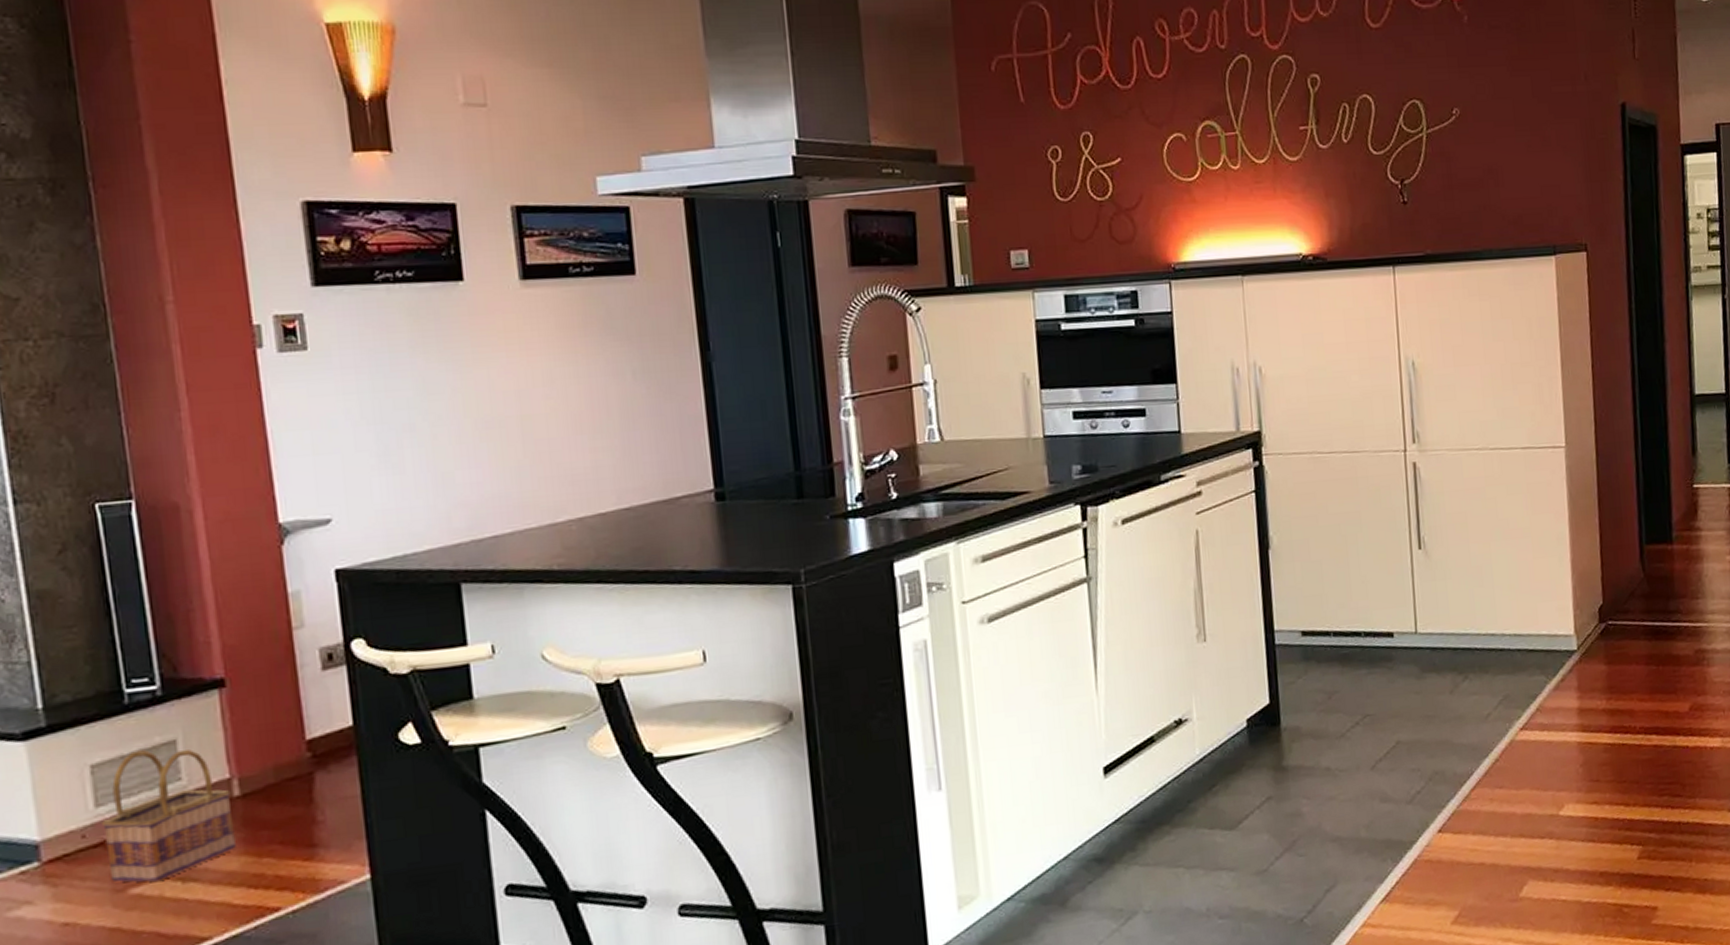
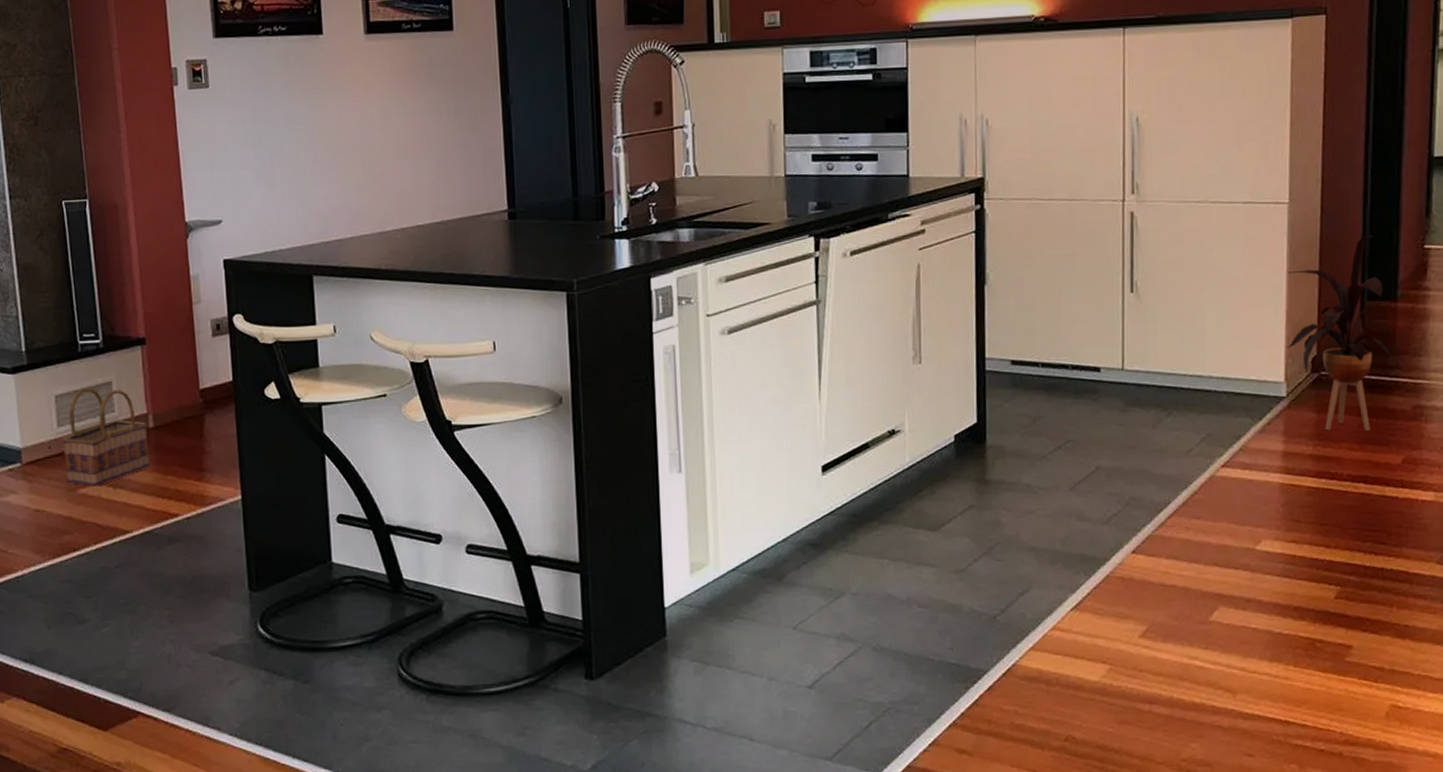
house plant: none [1569,476,1672,683] -> present [1286,234,1395,432]

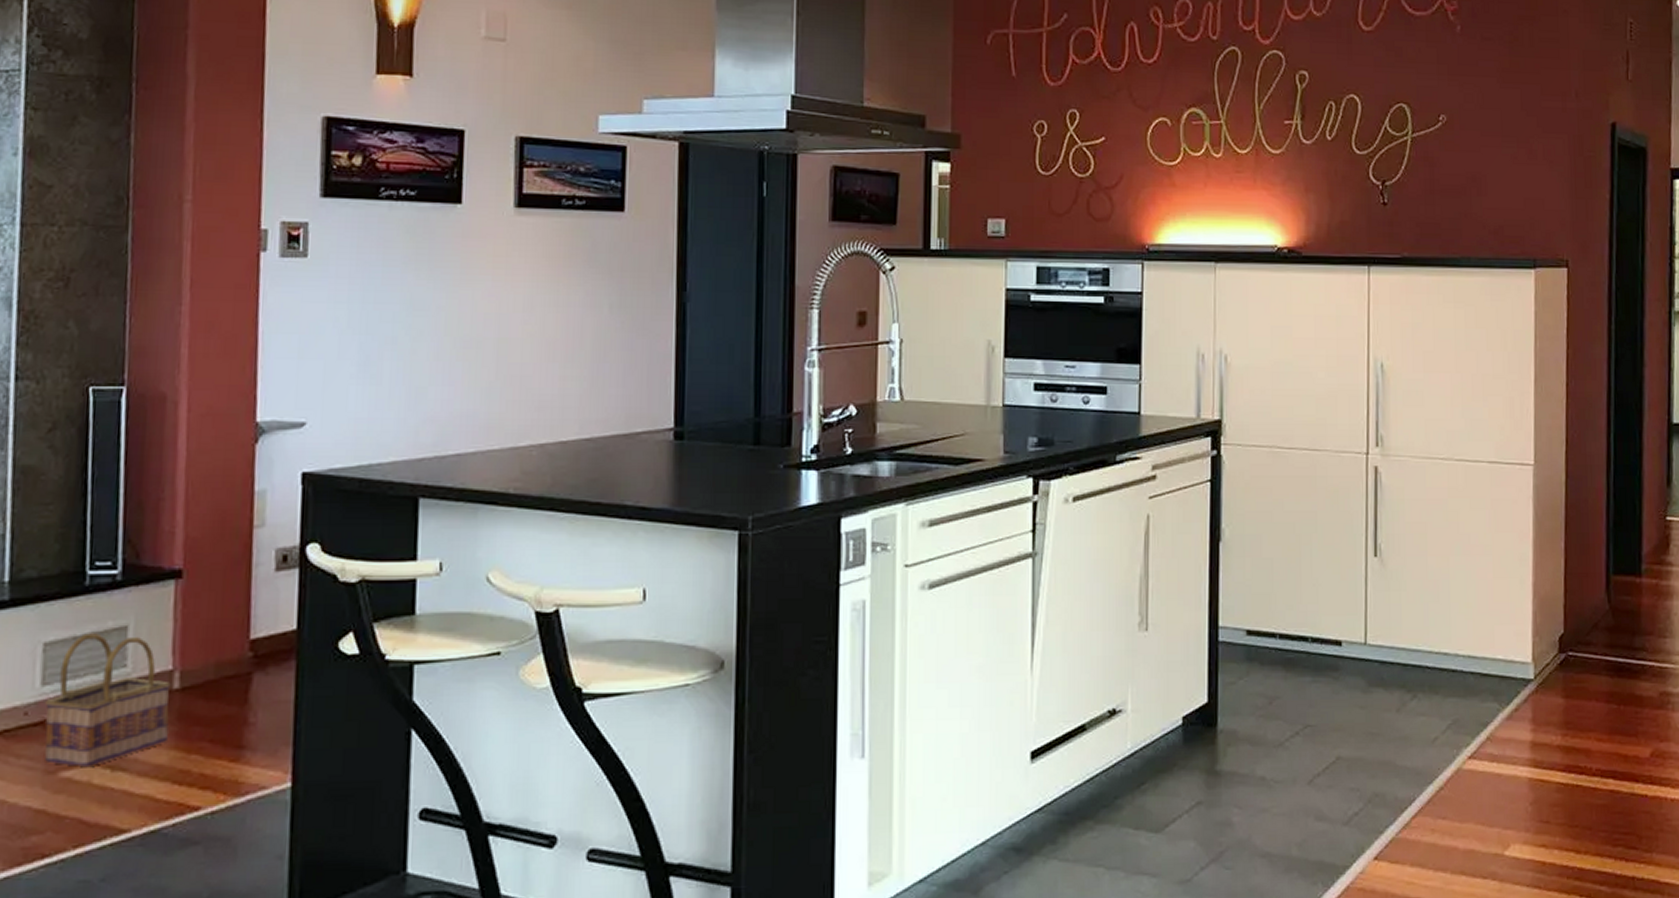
house plant: present [1286,234,1395,432] -> none [1533,502,1639,721]

